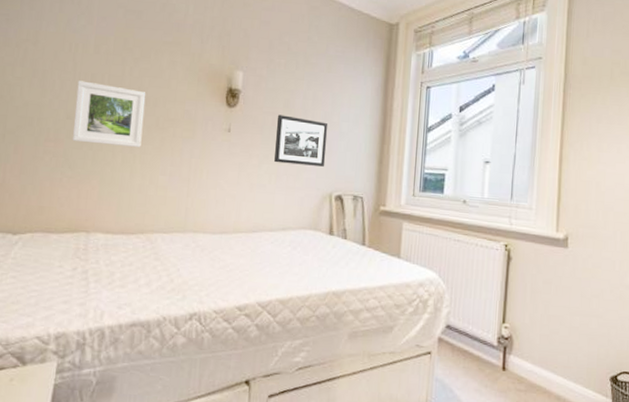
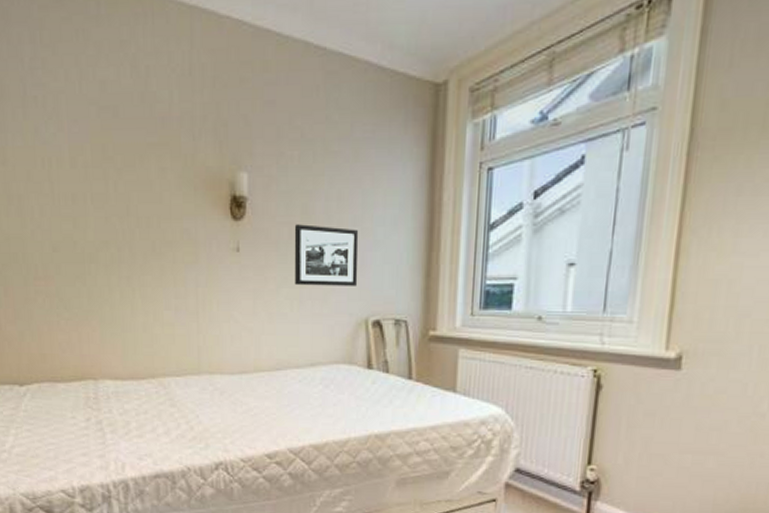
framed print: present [72,80,146,147] -> none [58,204,139,279]

